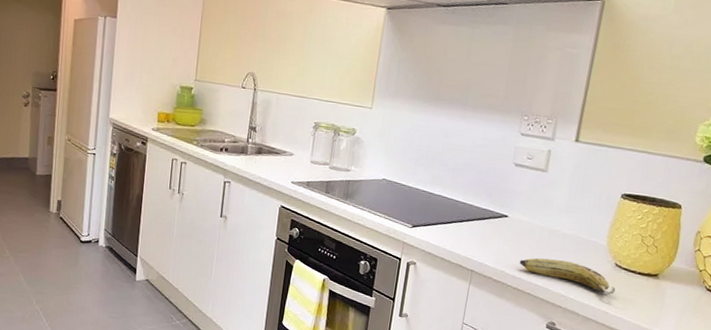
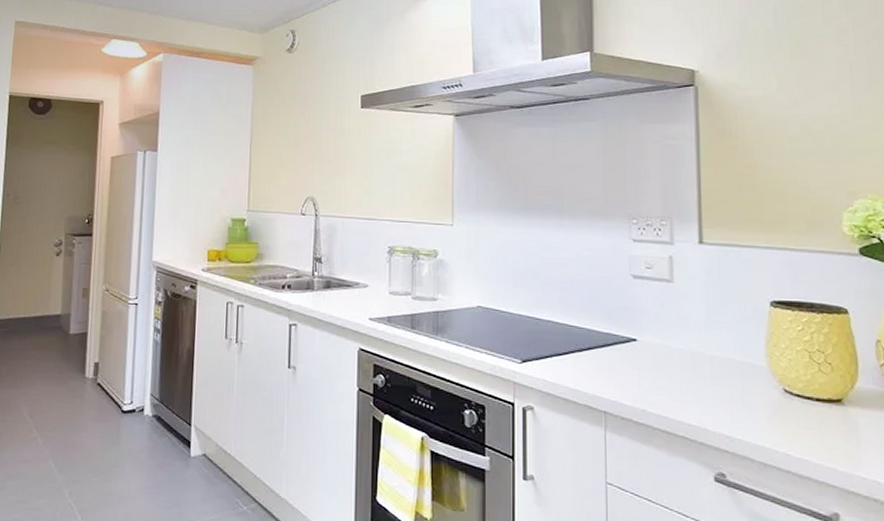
fruit: present [519,258,616,296] -> none [662,389,793,432]

